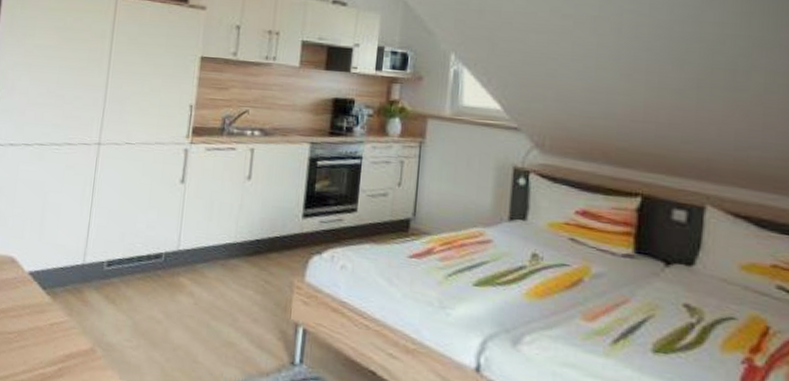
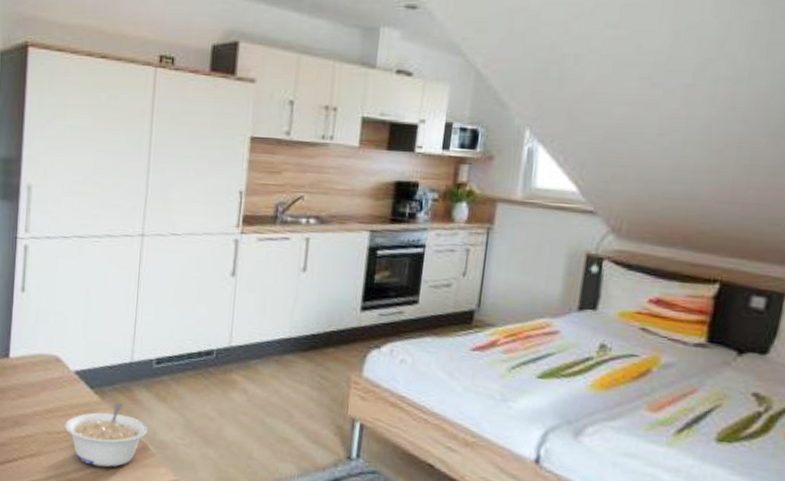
legume: none [16,304,97,369] -> present [65,402,149,467]

